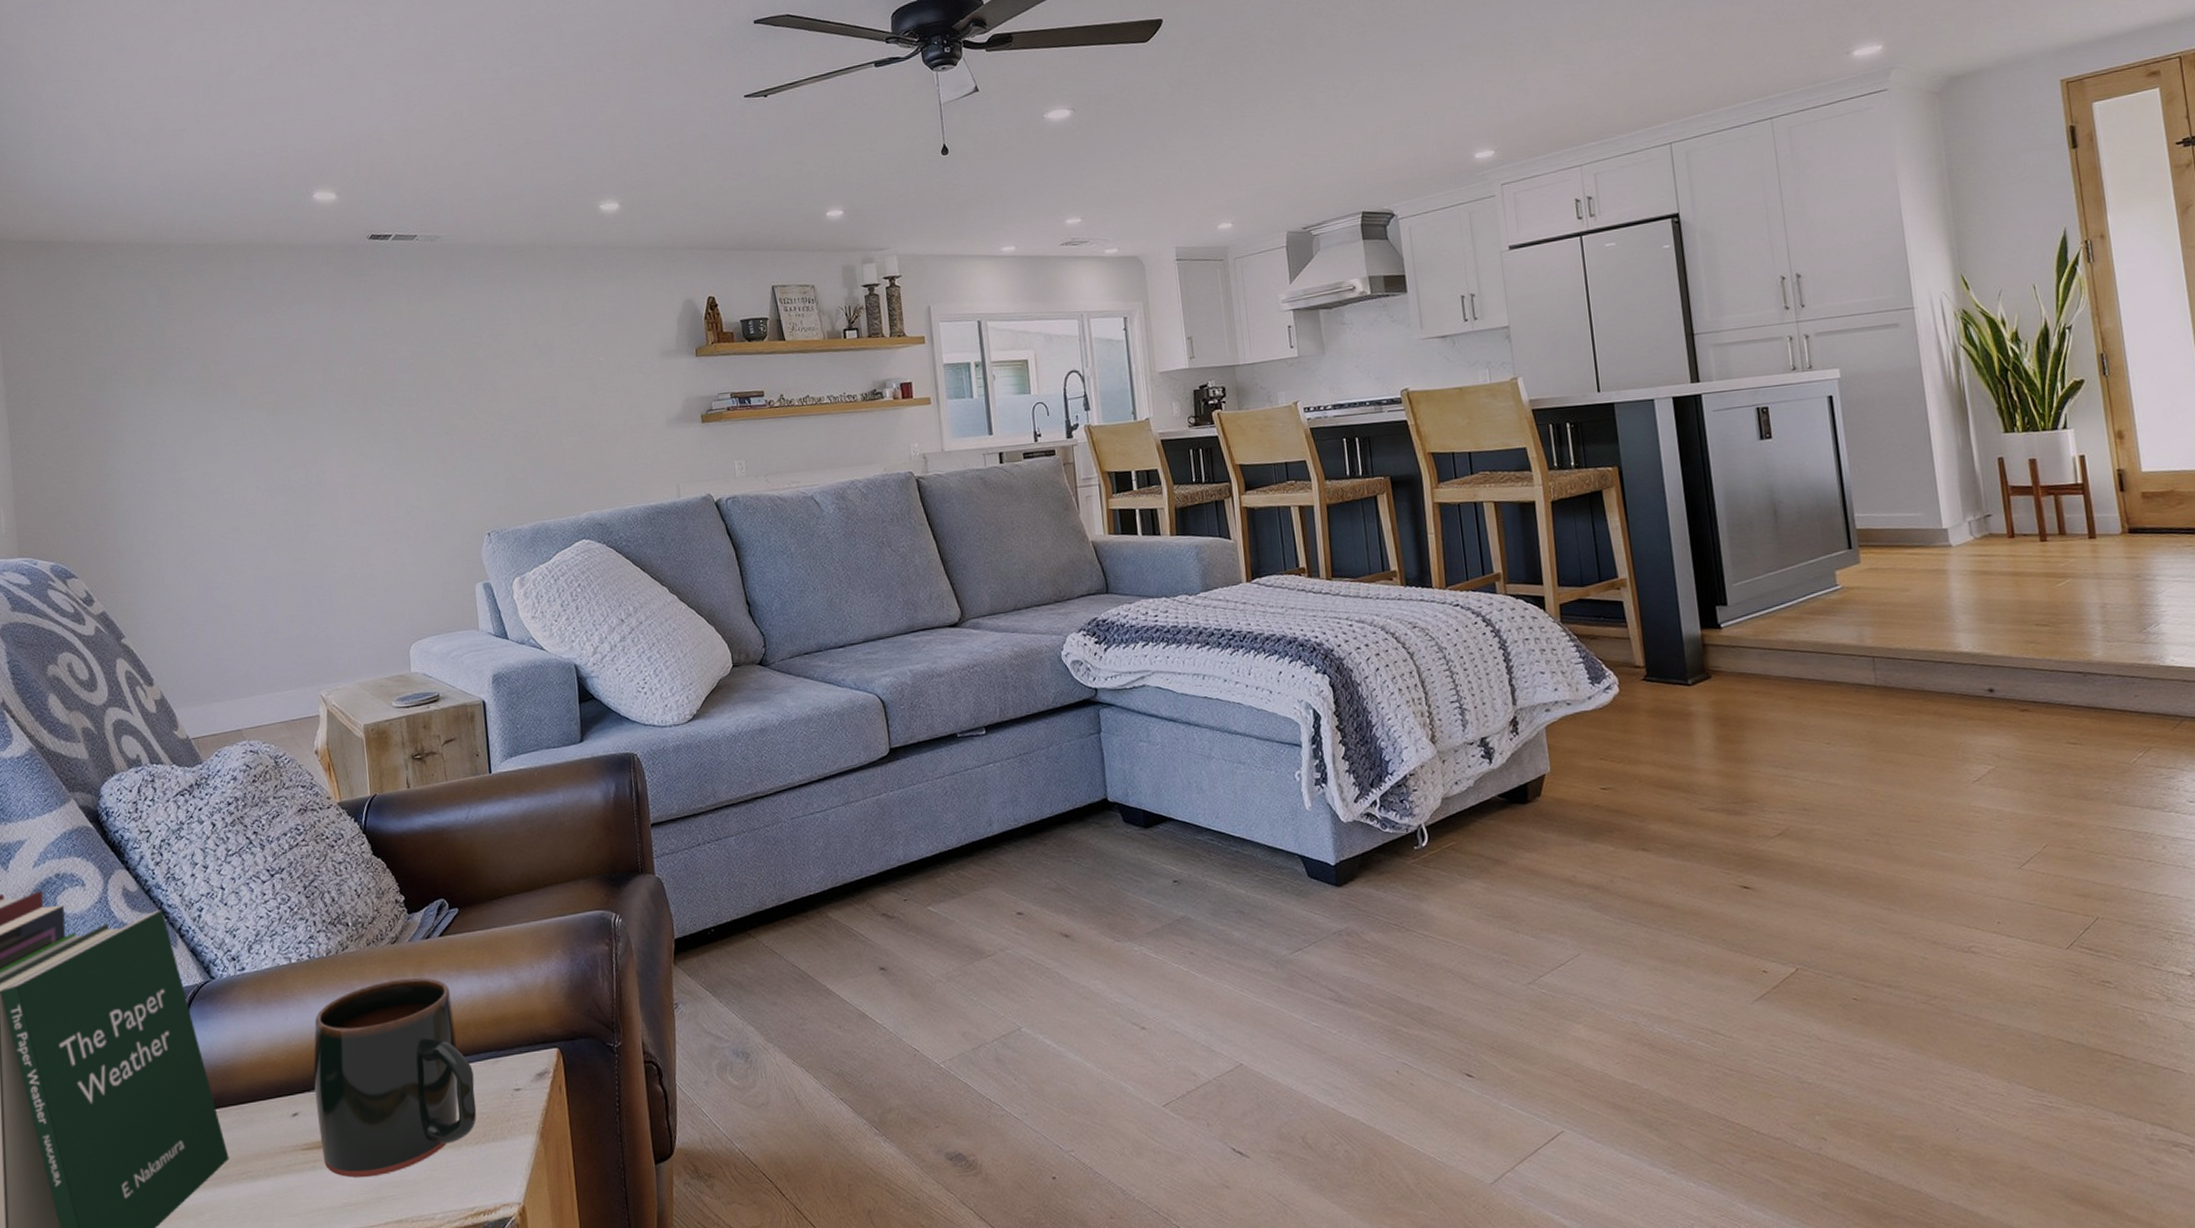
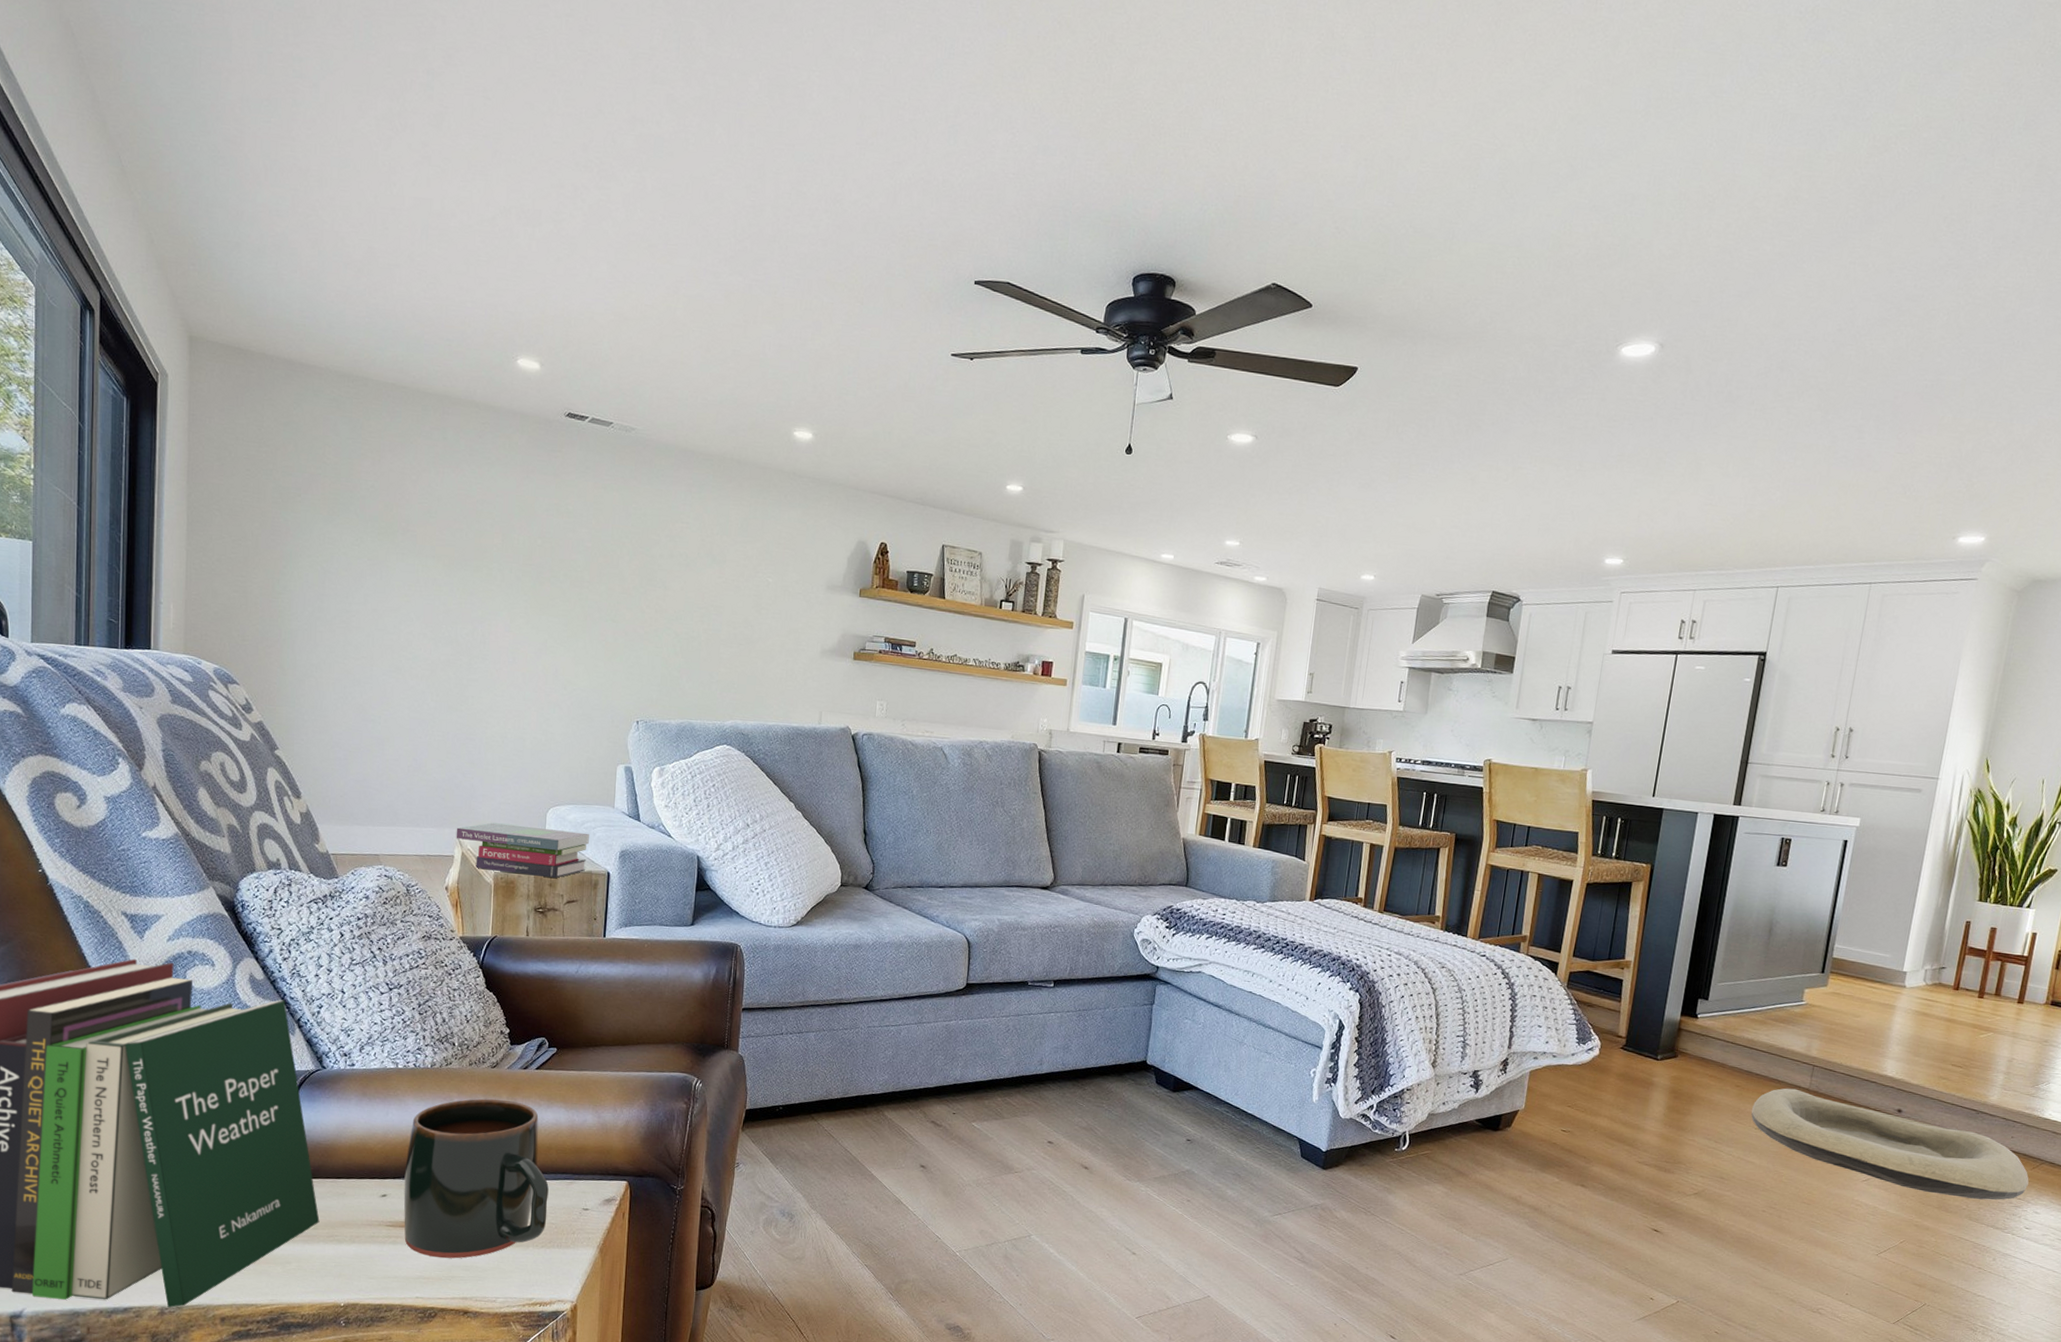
books: none [318,663,459,725] -> present [456,822,589,878]
dog bed: none [1815,688,2175,781] -> present [1751,1088,2029,1200]

